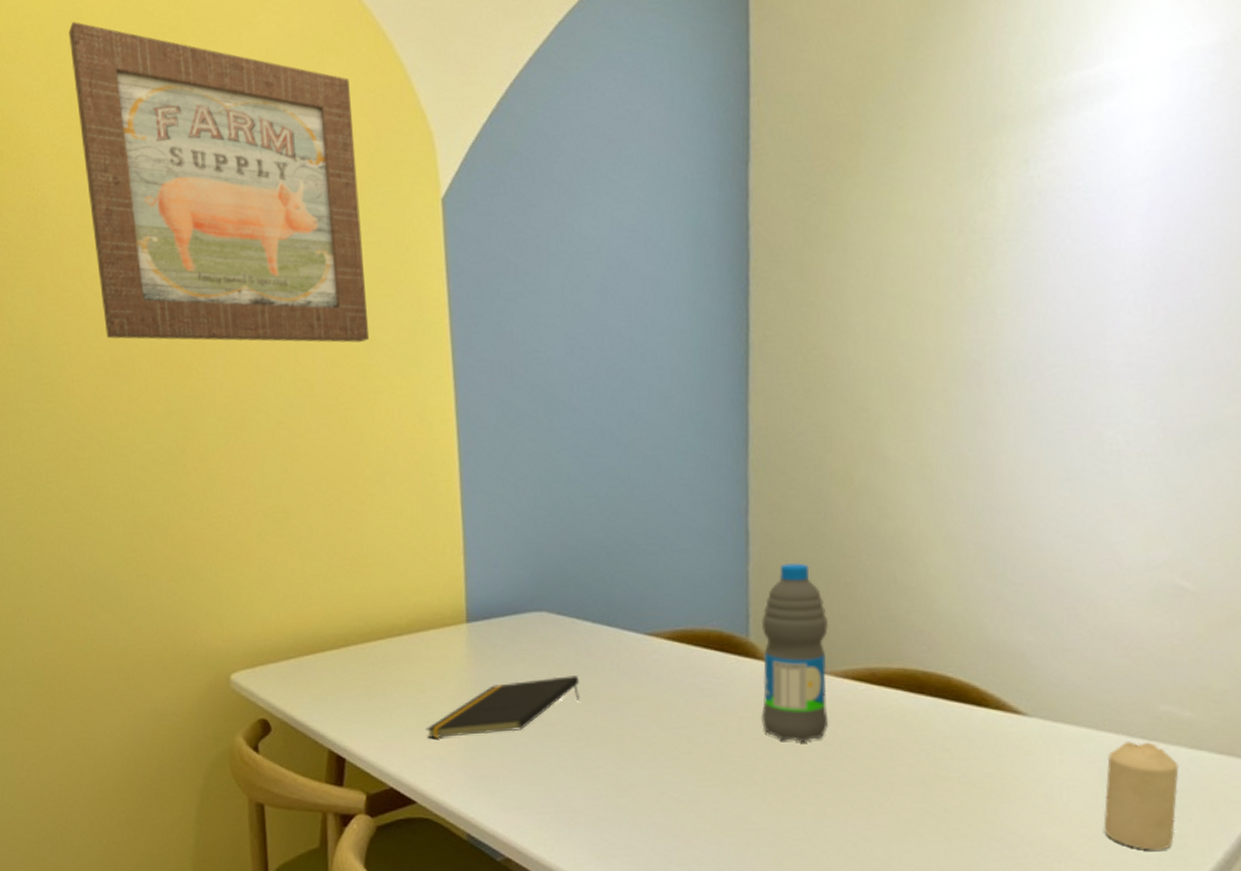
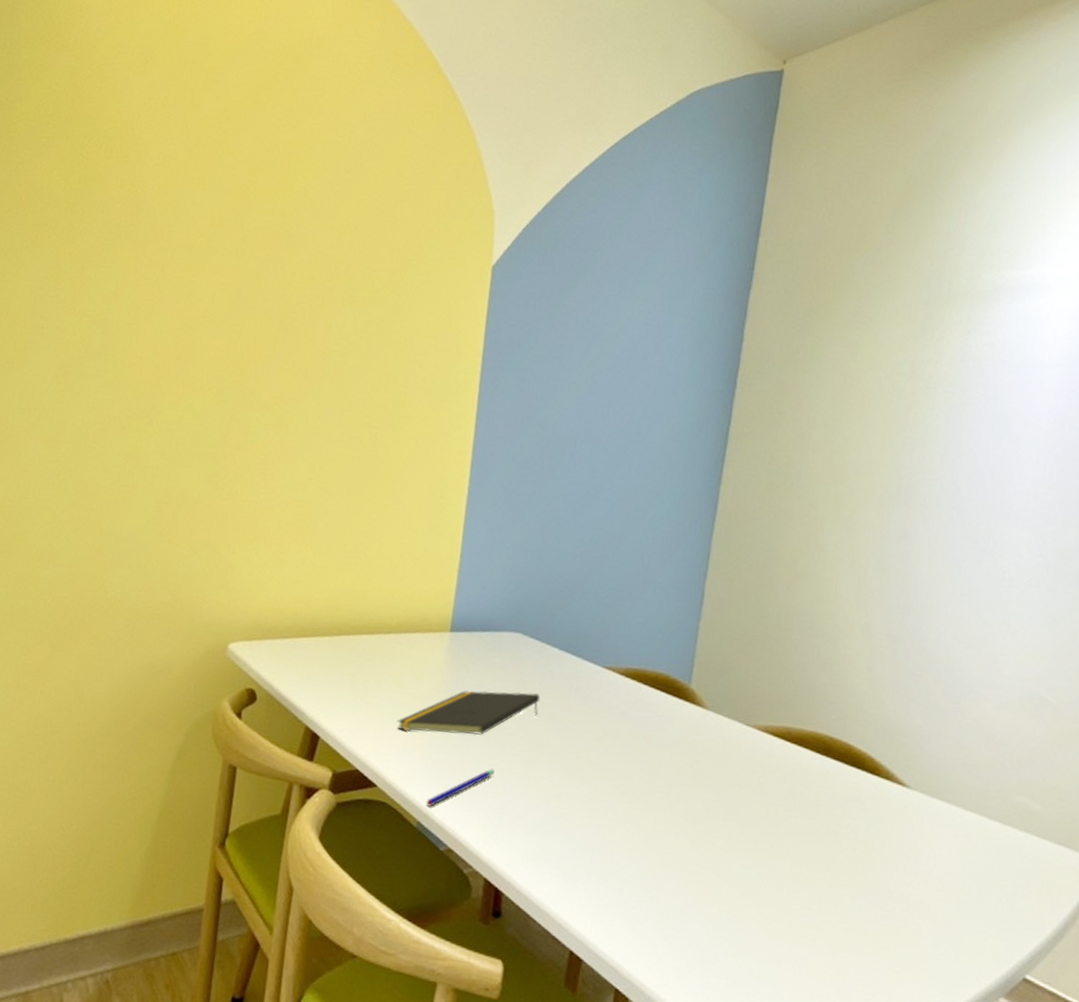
wall art: present [69,21,370,343] -> none [175,52,431,373]
pen: none [473,765,542,816] -> present [426,769,495,807]
water bottle: present [761,563,829,742] -> none [690,626,759,783]
candle: present [1103,741,1179,850] -> none [959,822,1026,921]

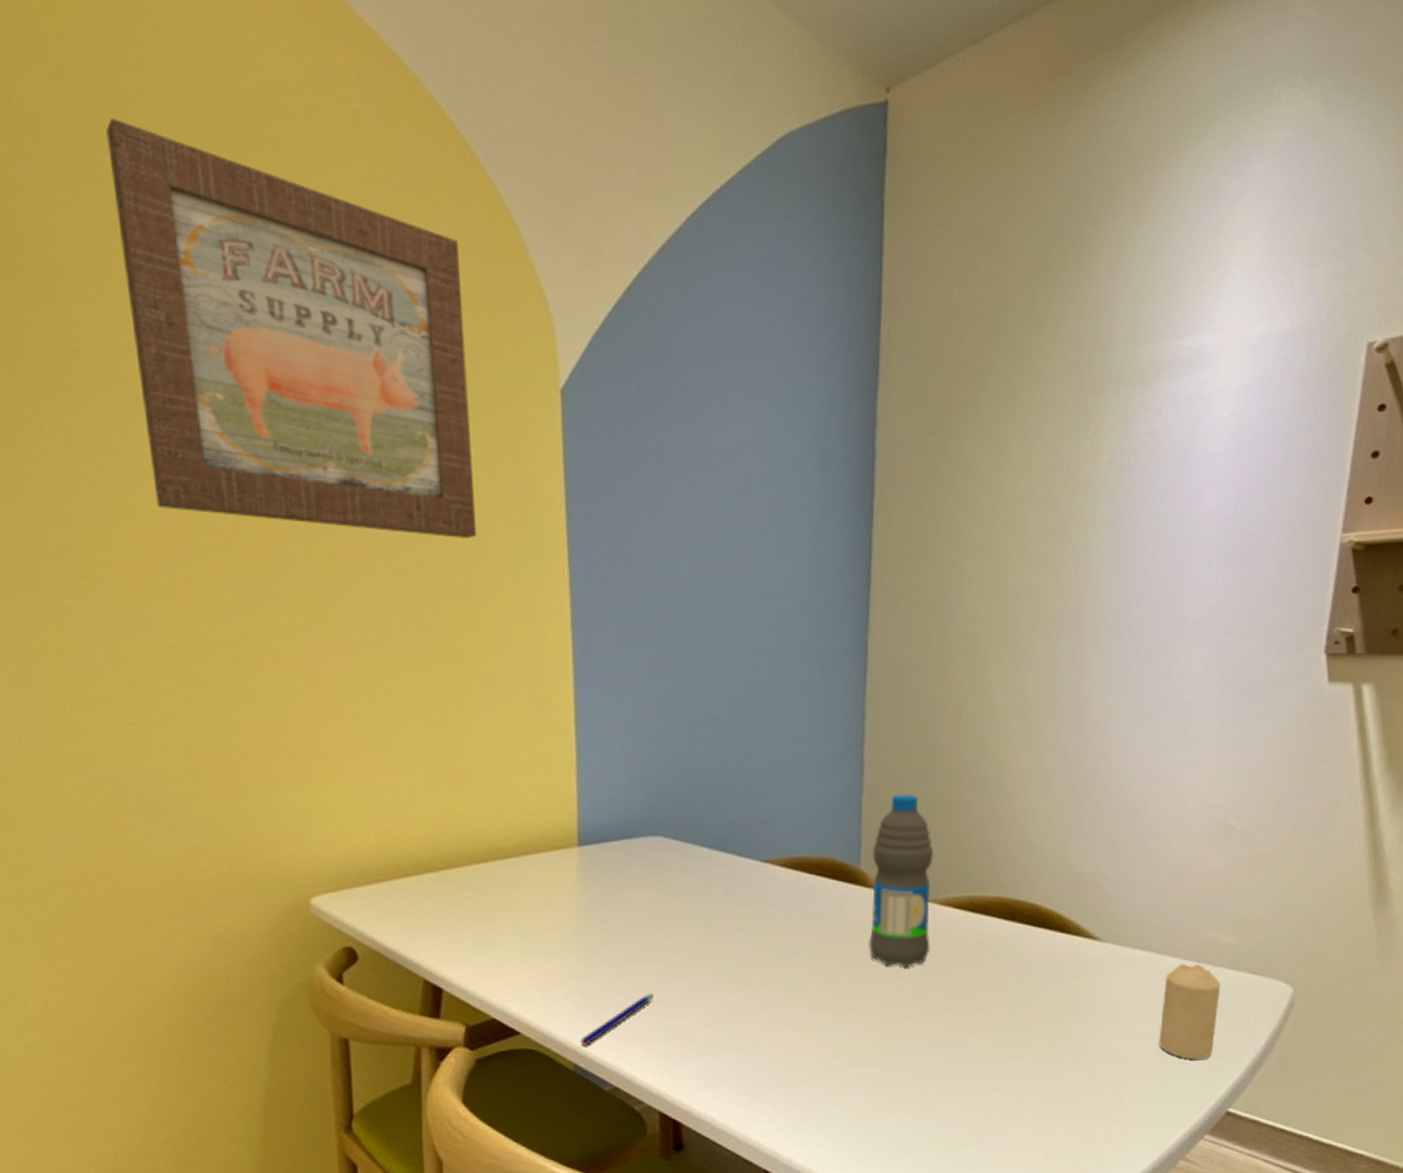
wall art: none [175,52,431,373] -> present [106,117,477,538]
notepad: present [397,690,540,735] -> none [531,901,695,966]
water bottle: none [690,626,759,783] -> present [869,794,935,967]
candle: none [959,822,1026,921] -> present [1159,963,1221,1060]

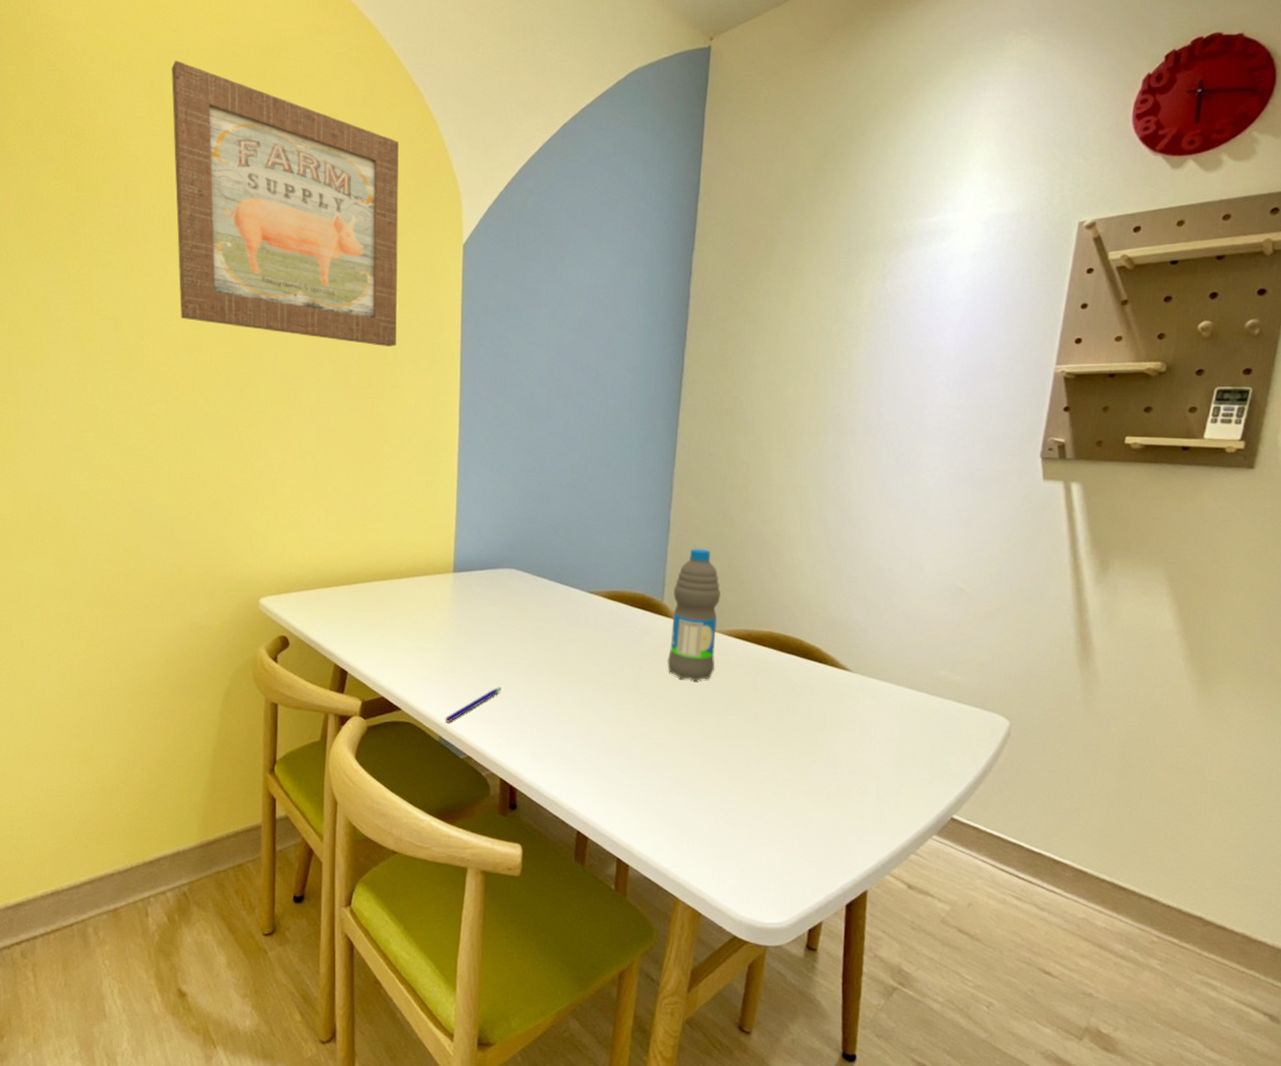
candle: present [1159,963,1221,1060] -> none [896,695,949,773]

